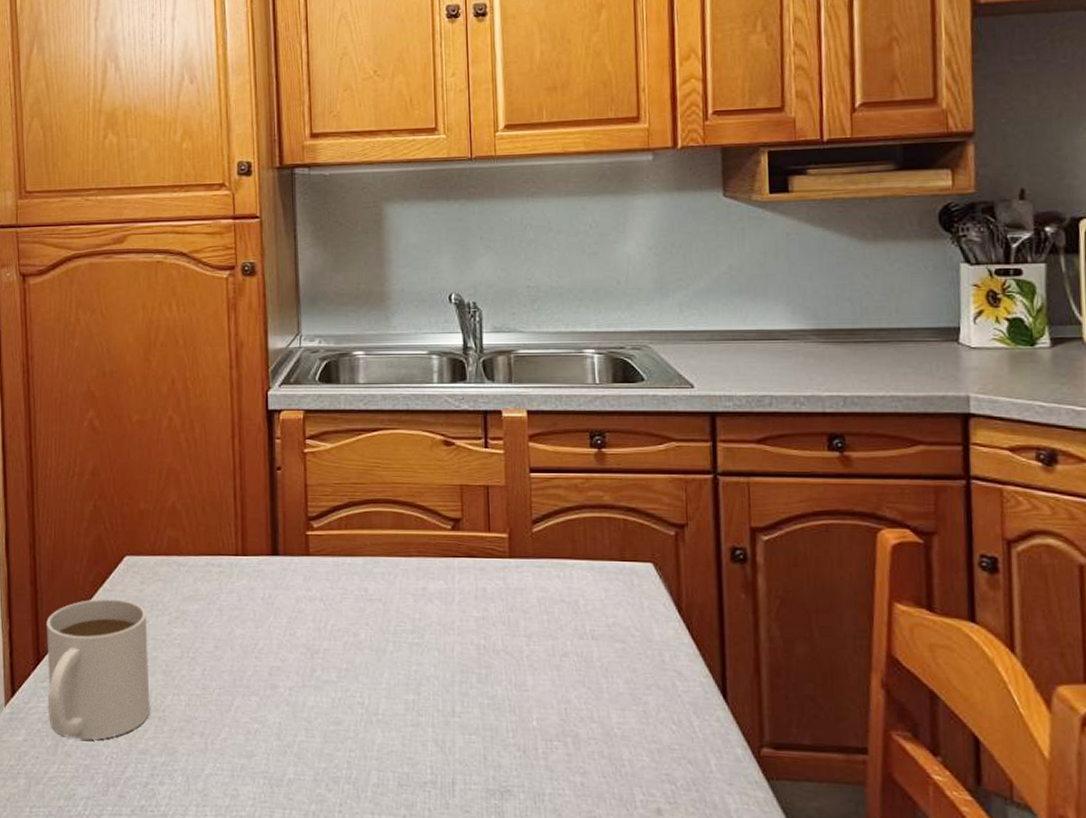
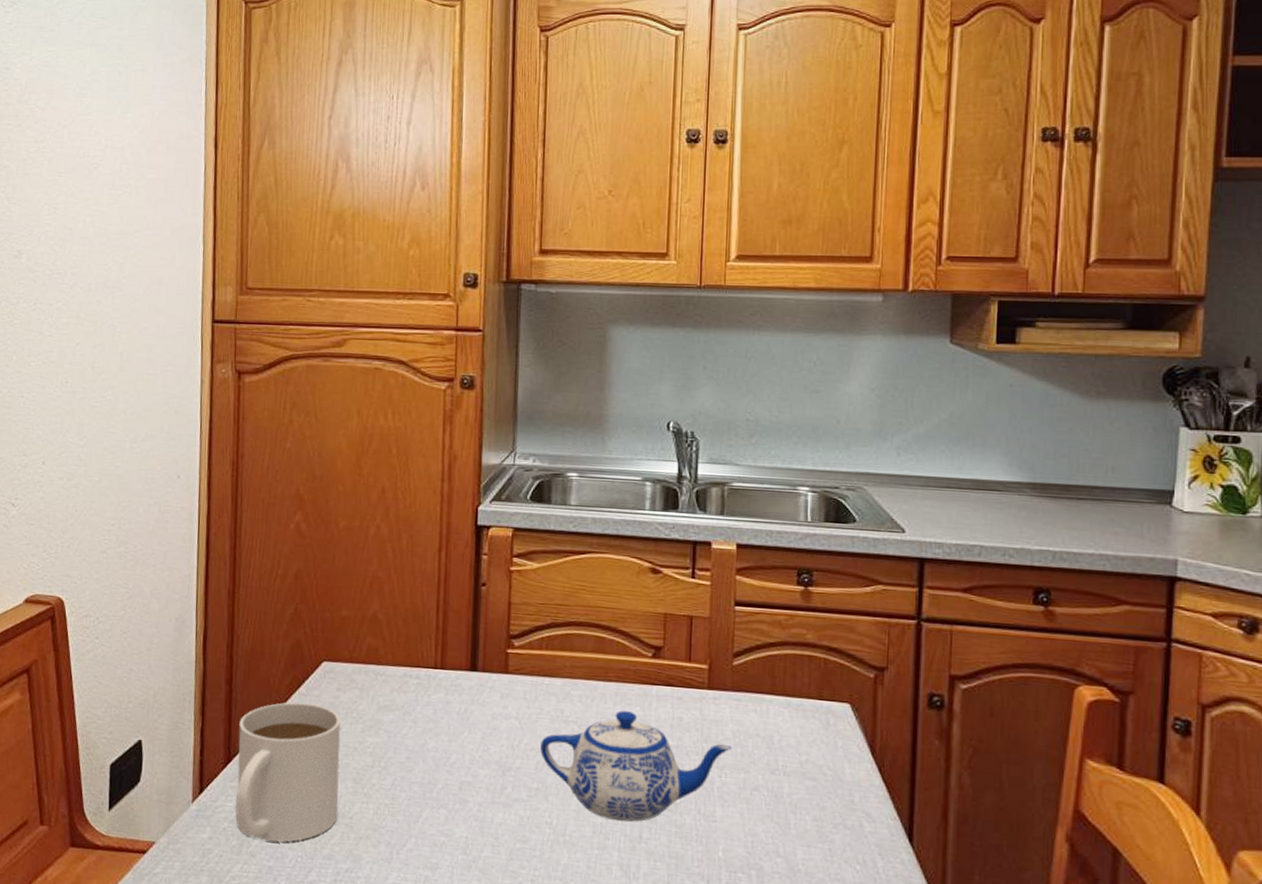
teapot: none [347,585,539,697] -> present [540,710,733,823]

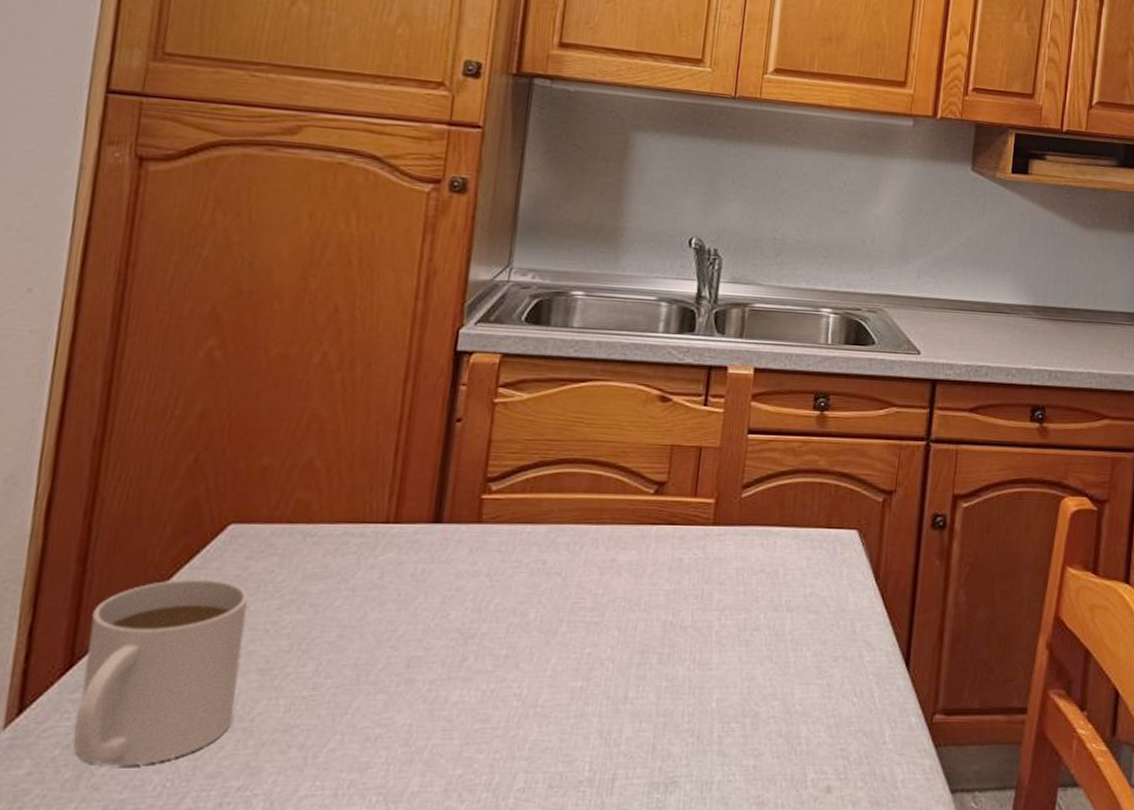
teapot: present [540,710,733,823] -> none [514,556,735,683]

